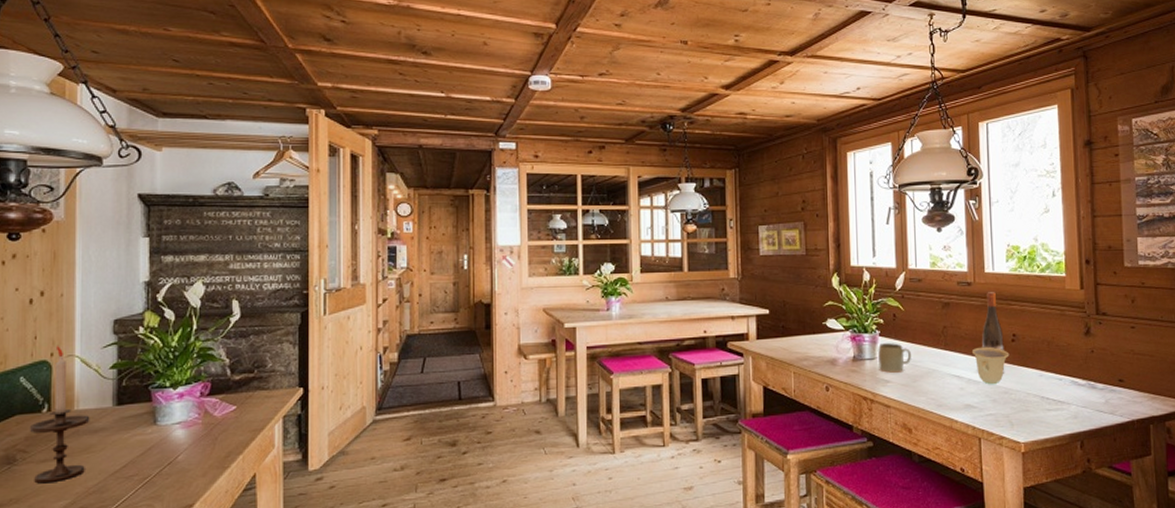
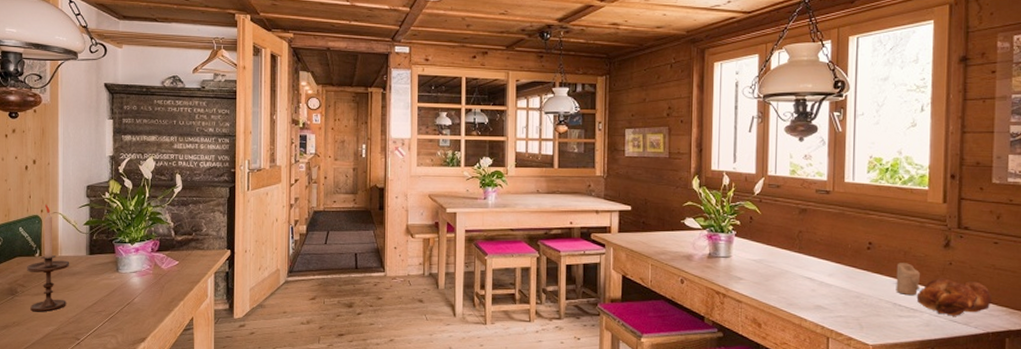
mug: present [878,343,911,373] -> none [733,243,765,271]
cup: present [971,346,1010,385] -> none [825,252,864,289]
wine bottle: present [981,292,1005,374] -> none [836,201,859,279]
candle: none [1041,353,1065,387] -> present [896,263,921,295]
bread loaf: none [1063,367,1134,406] -> present [916,278,992,316]

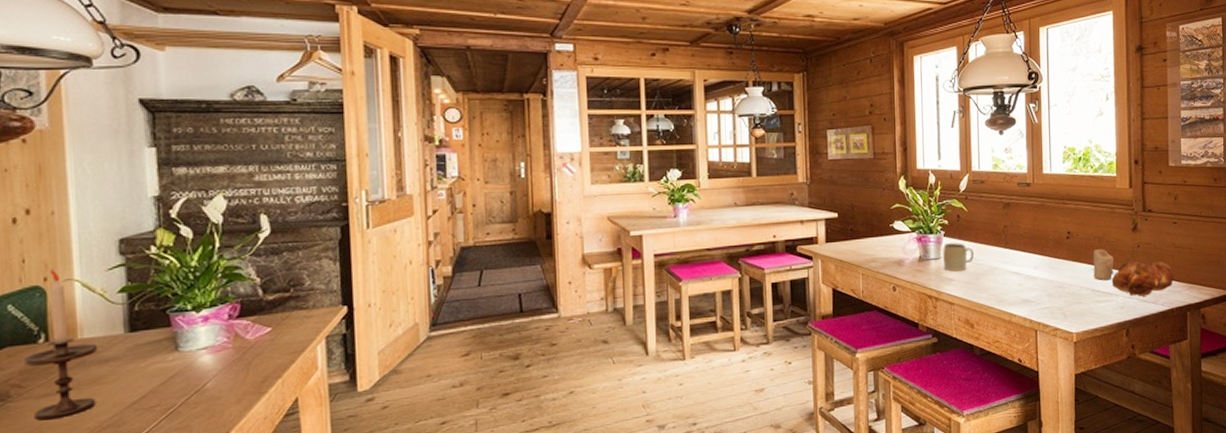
mug: none [733,243,765,271] -> present [943,243,974,272]

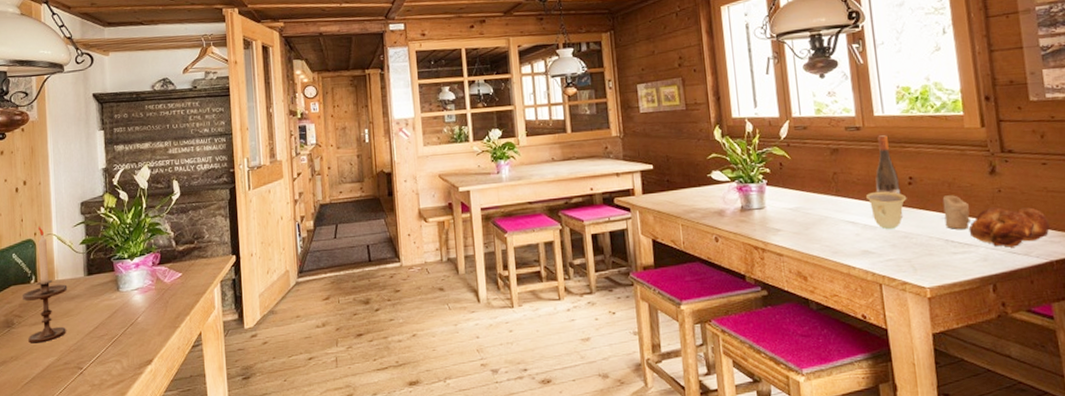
mug: present [943,243,974,272] -> none [766,191,802,222]
cup: none [1030,244,1064,280] -> present [865,191,907,230]
wine bottle: none [1039,192,1060,269] -> present [875,135,903,218]

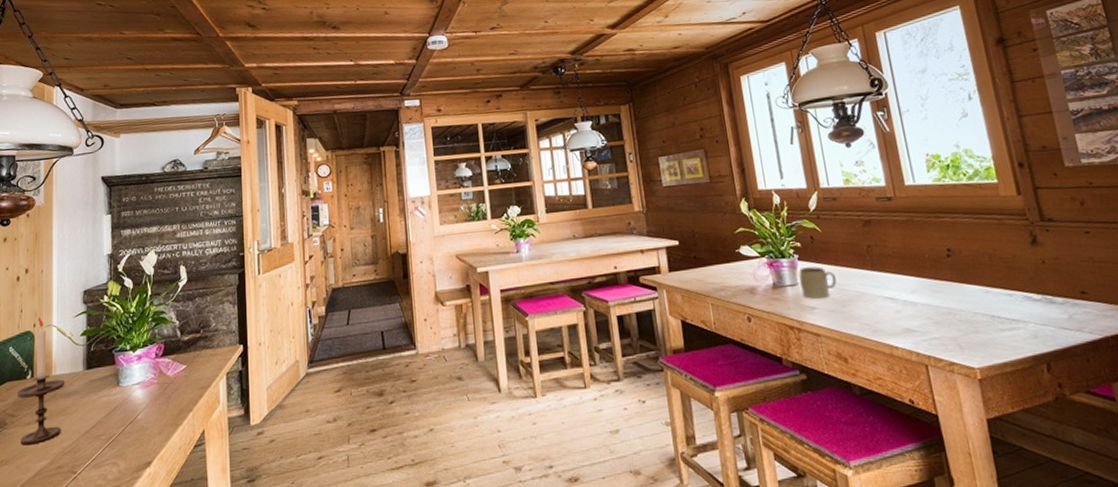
mug: none [766,191,802,222] -> present [798,266,837,299]
cup: present [865,191,907,230] -> none [902,264,947,306]
wine bottle: present [875,135,903,218] -> none [910,205,944,293]
candle: present [942,195,971,229] -> none [984,267,1016,304]
bread loaf: present [968,207,1050,247] -> none [1014,279,1101,323]

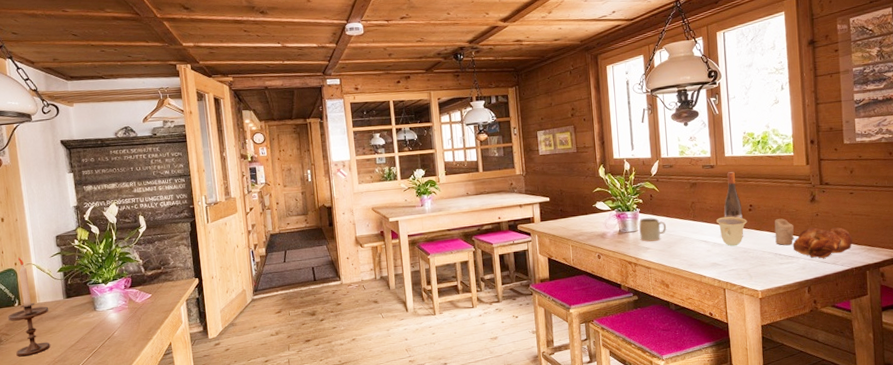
cup: none [902,264,947,306] -> present [716,216,748,246]
wine bottle: none [910,205,944,293] -> present [724,172,744,237]
candle: none [984,267,1016,304] -> present [774,218,795,245]
bread loaf: none [1014,279,1101,323] -> present [792,227,853,258]

